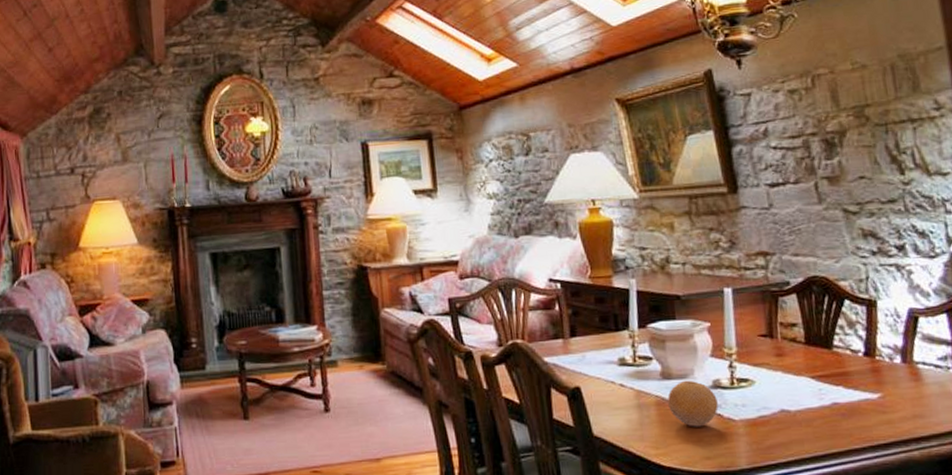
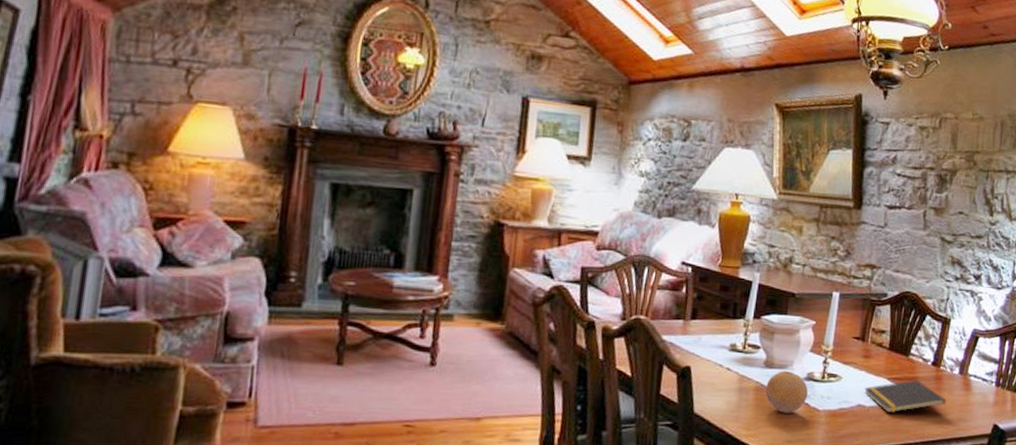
notepad: none [785,375,893,417] -> present [864,380,946,413]

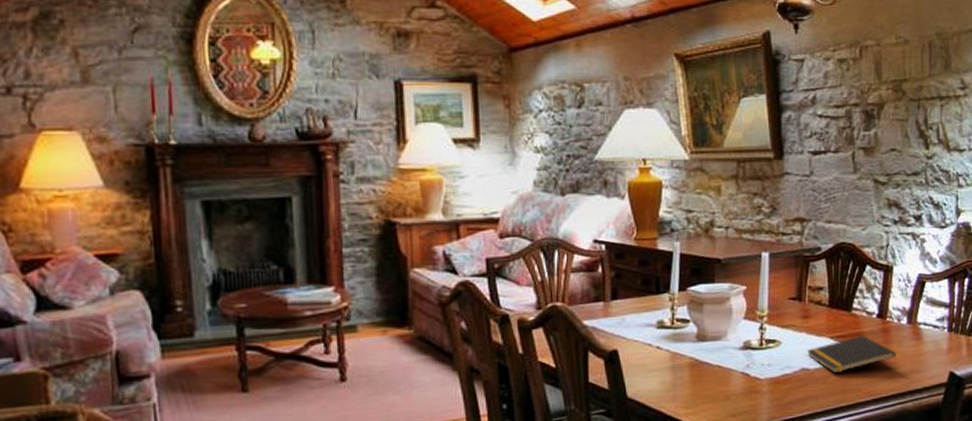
fruit: present [765,370,808,413] -> none [701,341,747,387]

